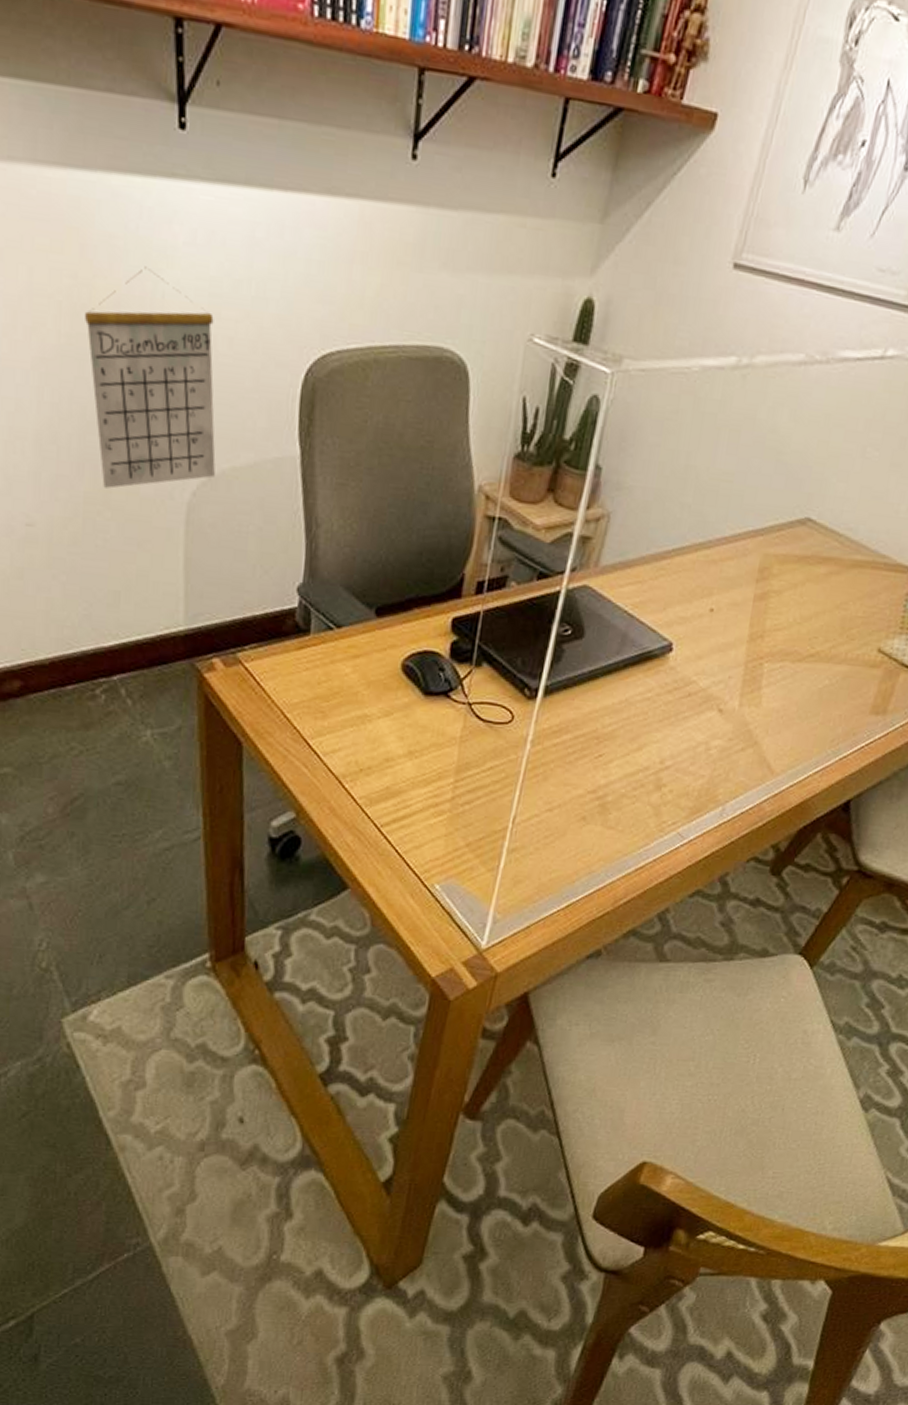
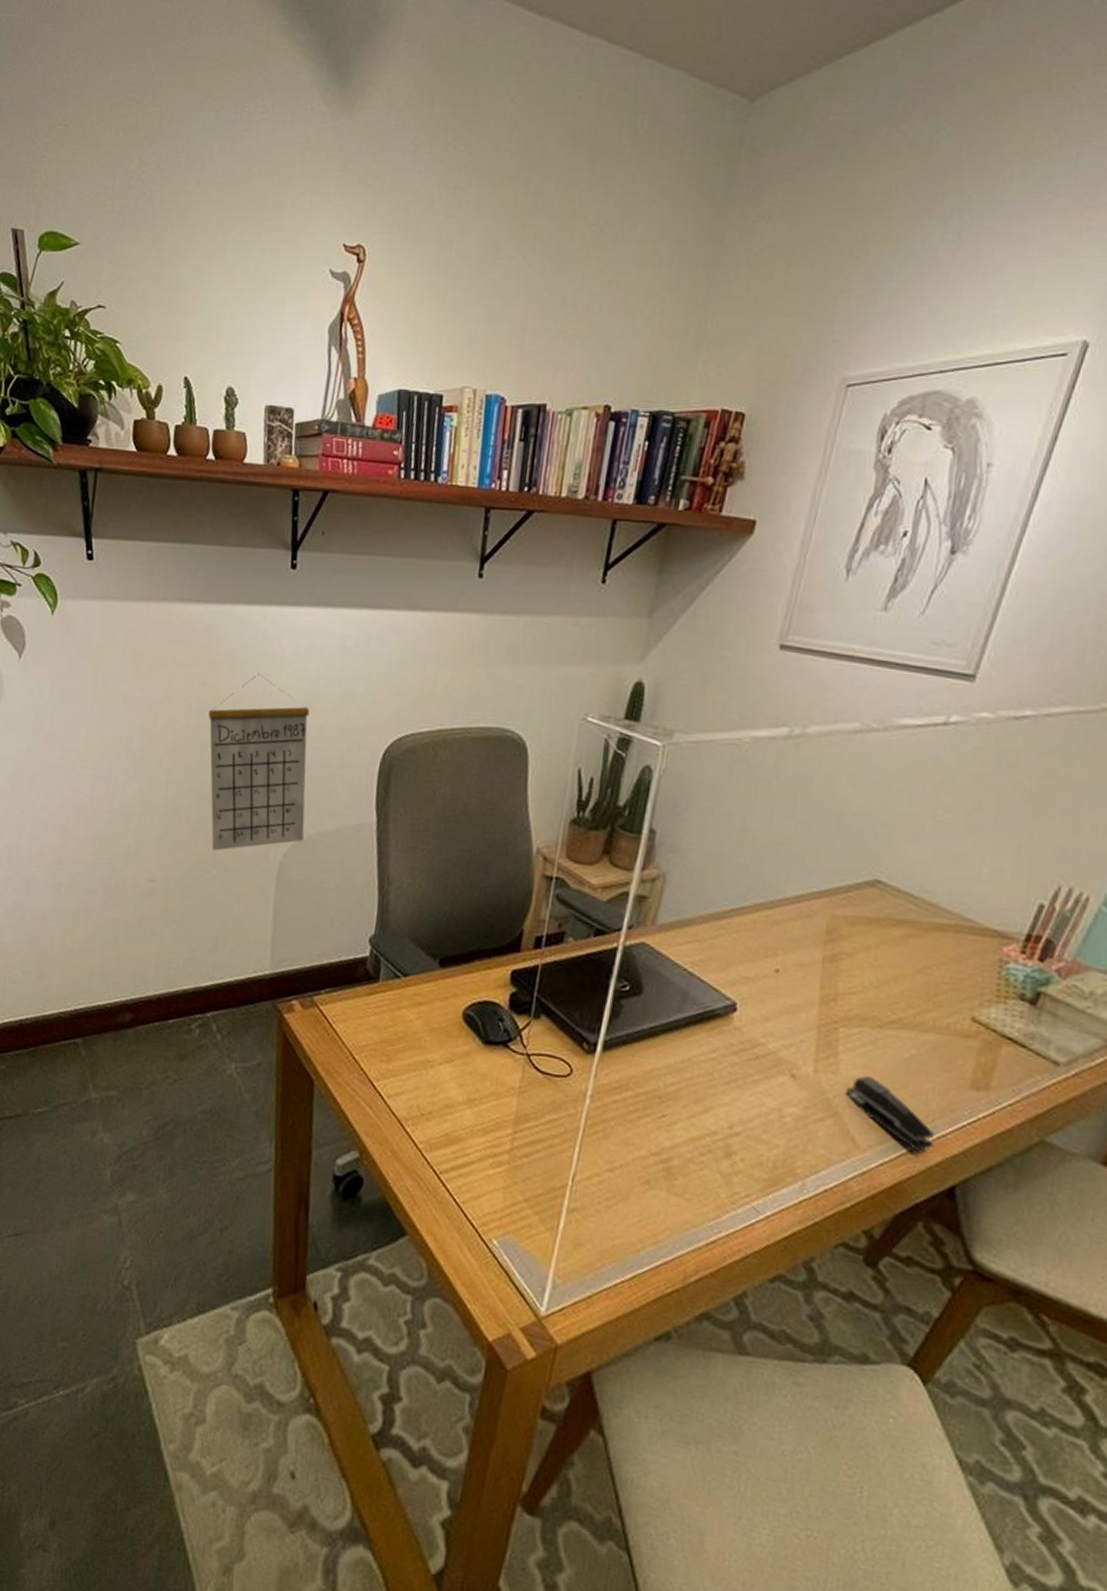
stapler: none [764,707,837,772] -> present [844,1076,934,1151]

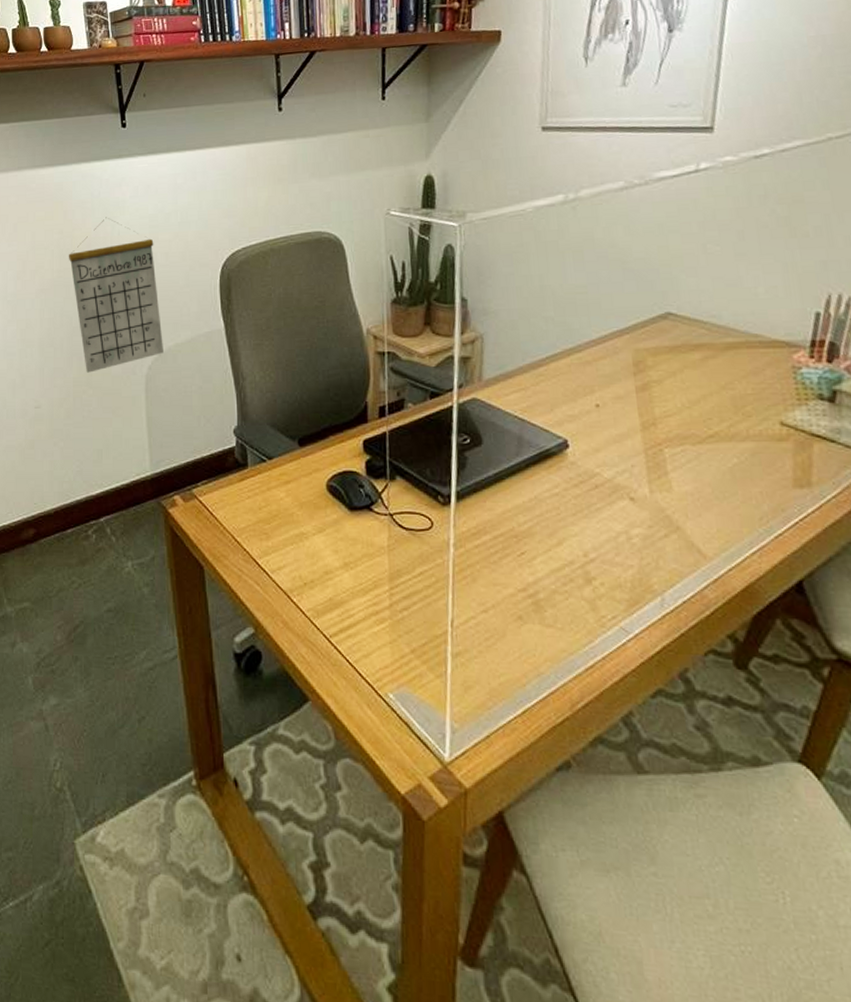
stapler: present [844,1076,934,1151] -> none [681,490,774,552]

